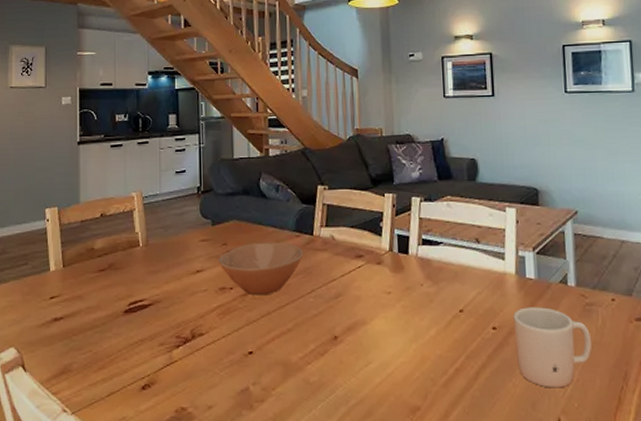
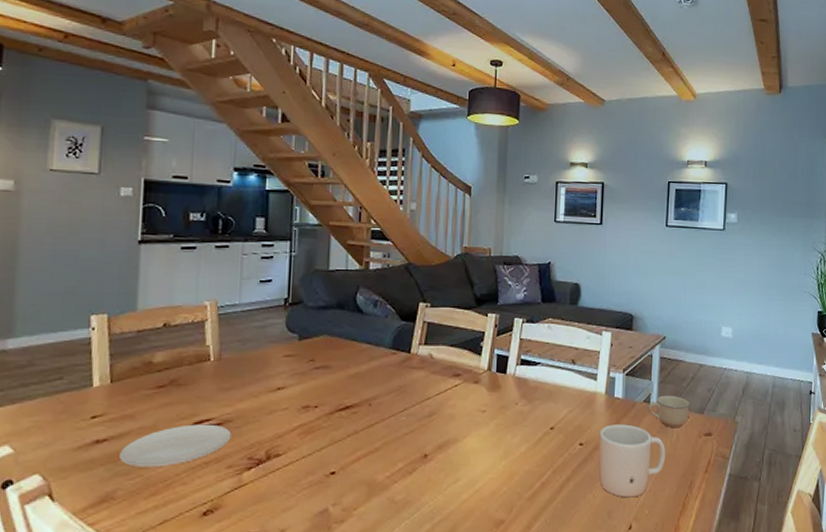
plate: none [73,304,161,345] -> present [119,424,231,469]
bowl: present [217,242,304,296] -> none [302,359,399,414]
cup: none [565,275,615,312] -> present [648,395,690,428]

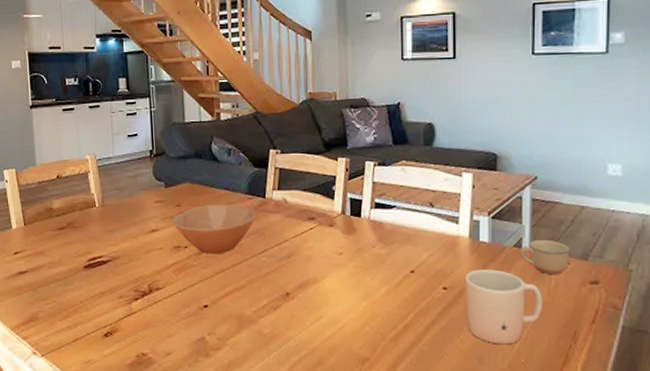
plate: present [119,424,231,469] -> none [38,260,119,296]
bowl: none [302,359,399,414] -> present [172,204,256,254]

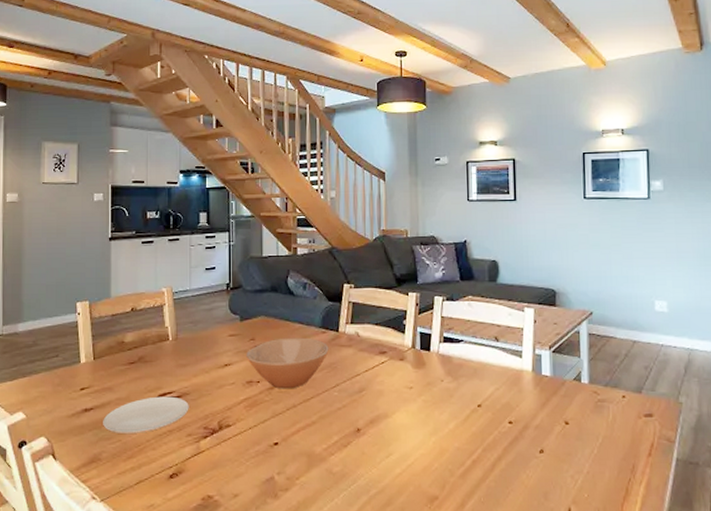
plate: none [38,260,119,296] -> present [103,396,189,435]
mug: present [464,269,543,345] -> none [529,403,603,480]
cup: present [519,239,570,275] -> none [579,373,626,408]

